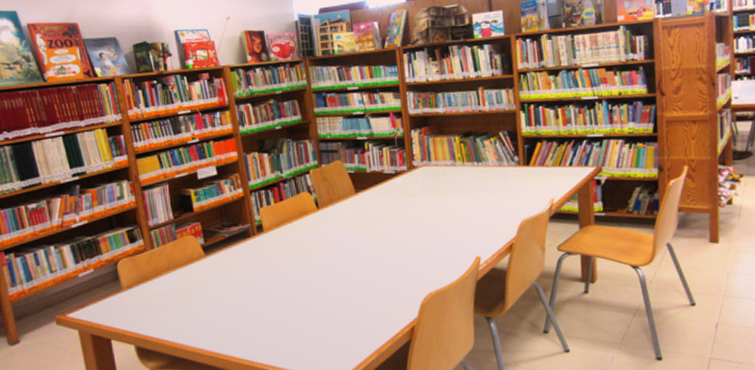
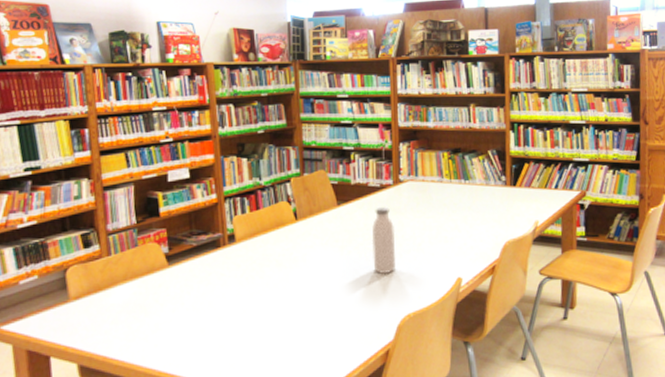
water bottle: none [390,192,415,256] -> present [371,206,396,274]

